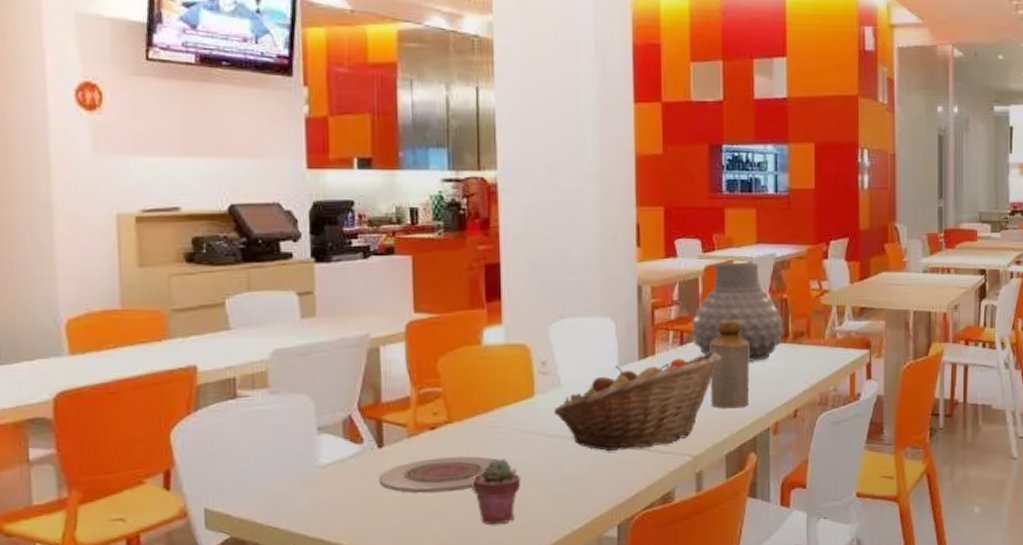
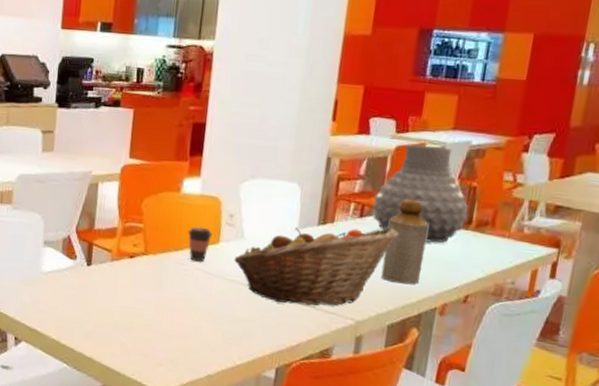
plate: present [378,456,497,494] -> none [84,281,180,313]
potted succulent: present [472,459,521,525] -> none [156,291,198,347]
coffee cup: none [495,380,525,421] -> present [187,226,213,262]

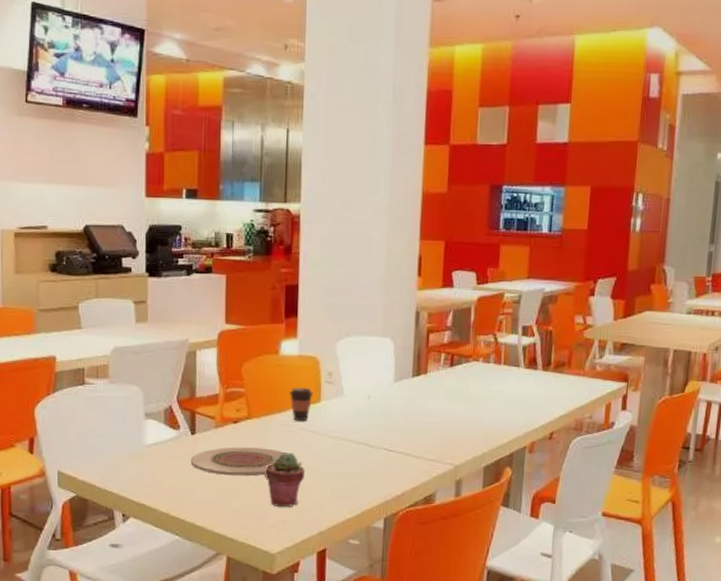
plate: none [84,281,180,313] -> present [190,447,286,476]
potted succulent: none [156,291,198,347] -> present [265,452,306,508]
fruit basket: present [234,227,398,306] -> none [336,374,486,455]
vase: present [371,144,469,244] -> none [460,294,547,387]
bottle: present [381,198,429,285] -> none [474,346,513,427]

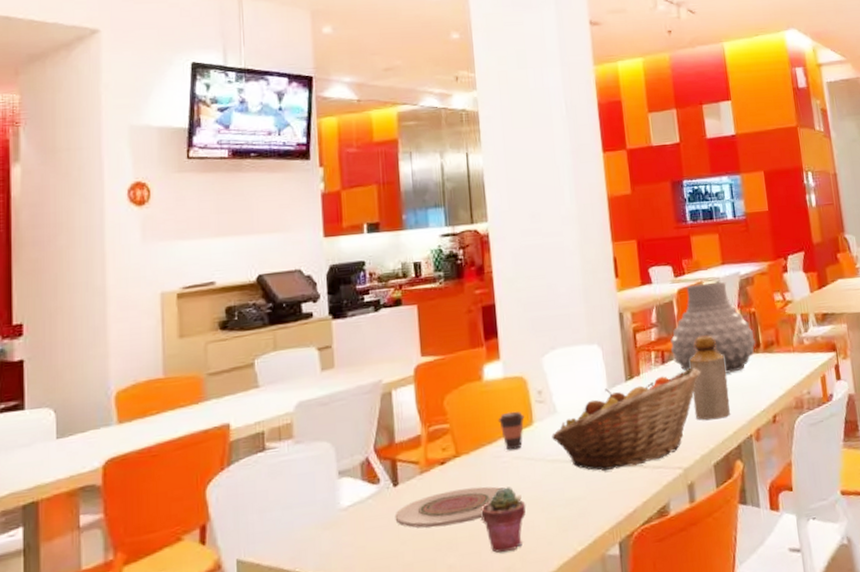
fruit basket: none [336,374,486,455] -> present [552,367,701,472]
vase: none [460,294,547,387] -> present [670,281,755,374]
bottle: none [474,346,513,427] -> present [689,335,730,420]

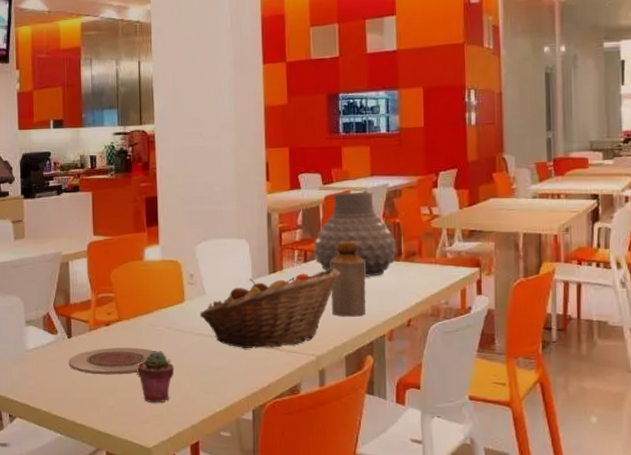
coffee cup: present [497,411,525,450] -> none [154,289,177,321]

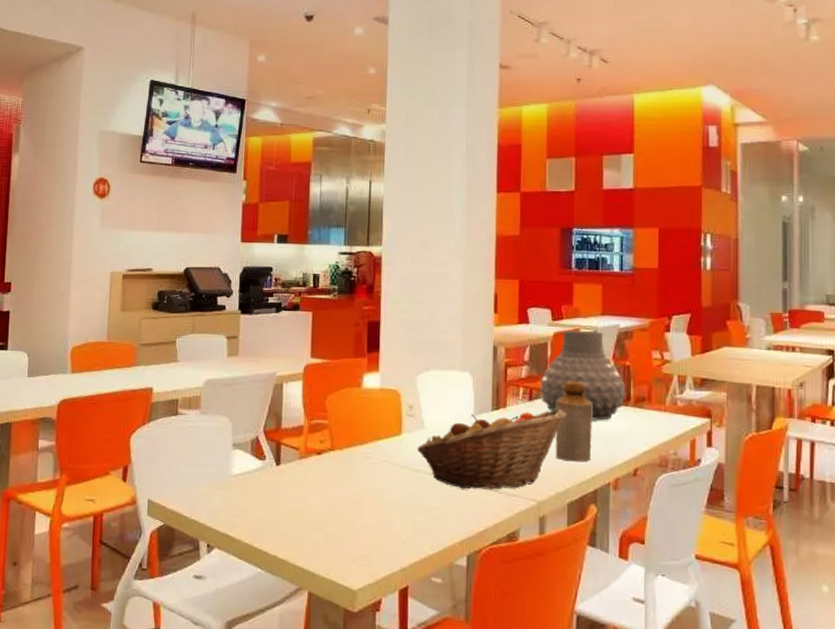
plate: present [68,348,156,375] -> none [274,478,368,509]
potted succulent: present [137,351,175,403] -> none [347,485,387,542]

